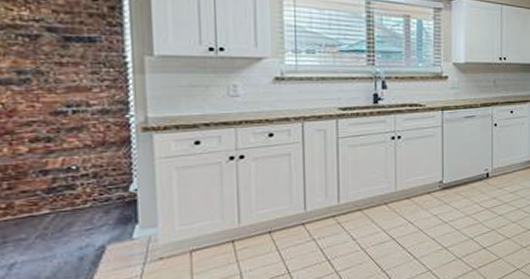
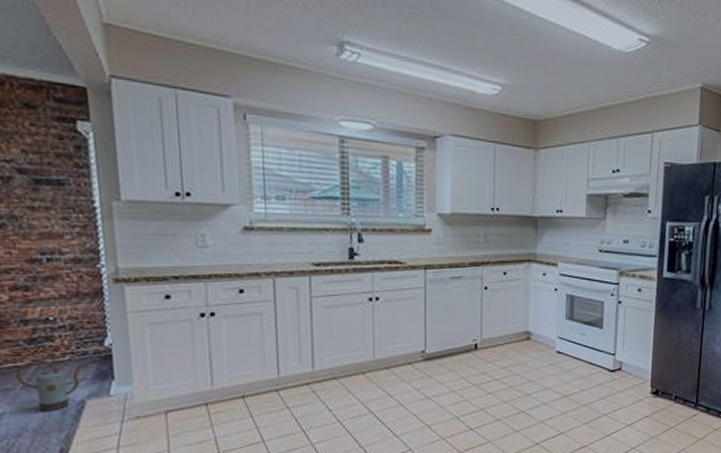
watering can: none [30,208,105,260] -> present [15,359,83,412]

